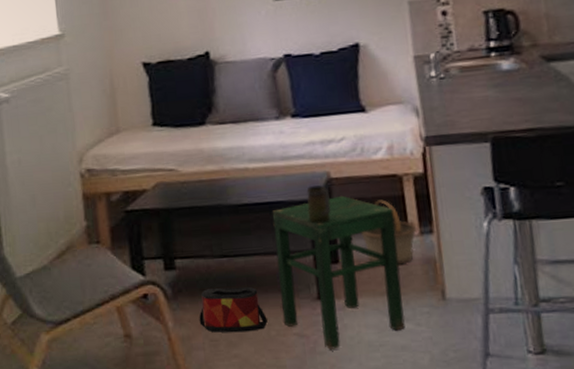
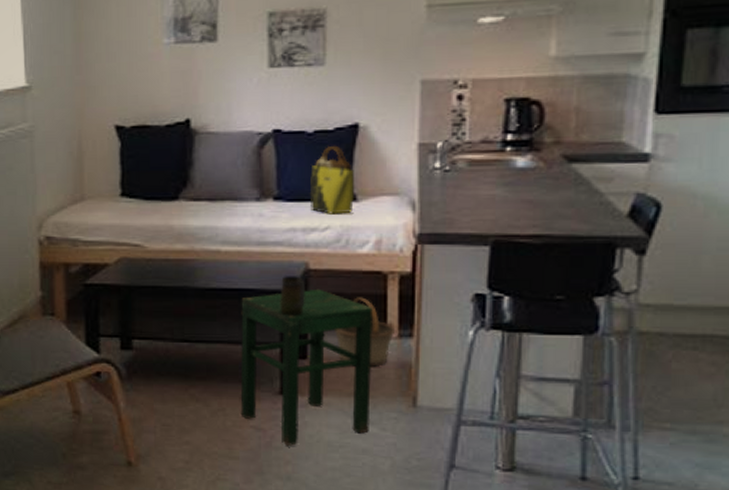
bag: present [199,286,268,333] -> none [152,372,224,420]
tote bag: none [321,64,364,126] -> present [309,145,355,214]

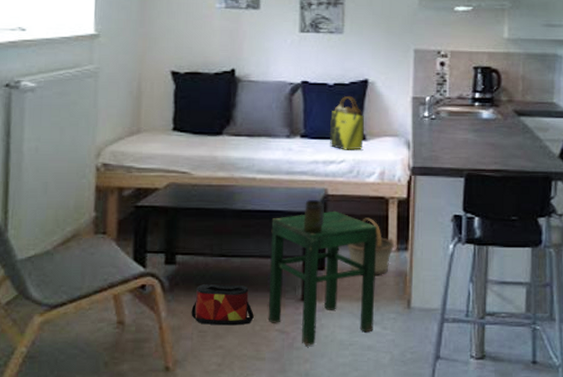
bag: none [152,372,224,420] -> present [191,283,254,326]

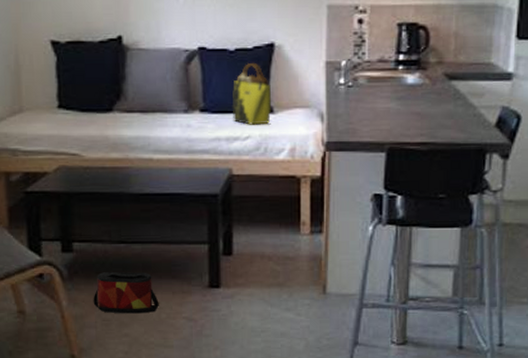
stool: present [268,210,377,346] -> none [172,192,288,333]
mug: present [303,199,325,233] -> none [207,180,230,217]
basket: present [347,218,395,275] -> none [256,199,308,260]

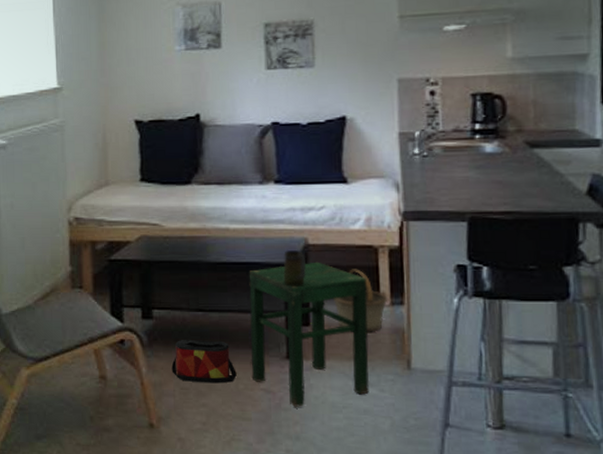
stool: none [172,192,288,333] -> present [249,261,369,407]
mug: none [207,180,230,217] -> present [283,249,306,286]
tote bag: present [232,62,272,125] -> none [305,135,346,195]
basket: none [256,199,308,260] -> present [334,269,388,332]

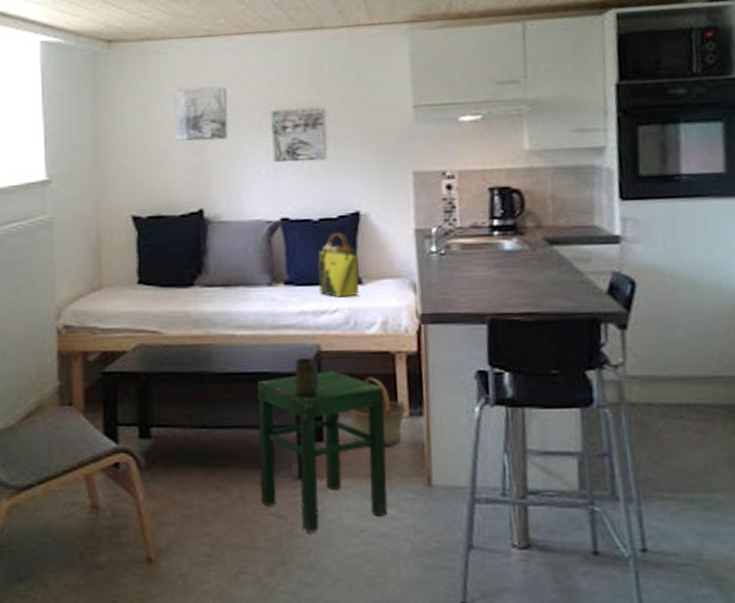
bag: present [171,339,237,384] -> none [172,459,244,509]
tote bag: none [305,135,346,195] -> present [317,232,360,297]

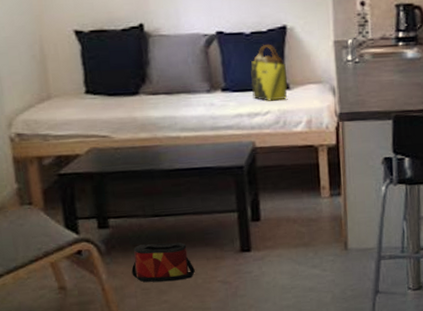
bag: none [172,459,244,509] -> present [131,242,195,283]
stool: present [257,370,388,533] -> none [201,162,313,293]
mug: present [294,357,319,398] -> none [233,152,255,187]
basket: present [349,377,407,447] -> none [280,167,328,222]

